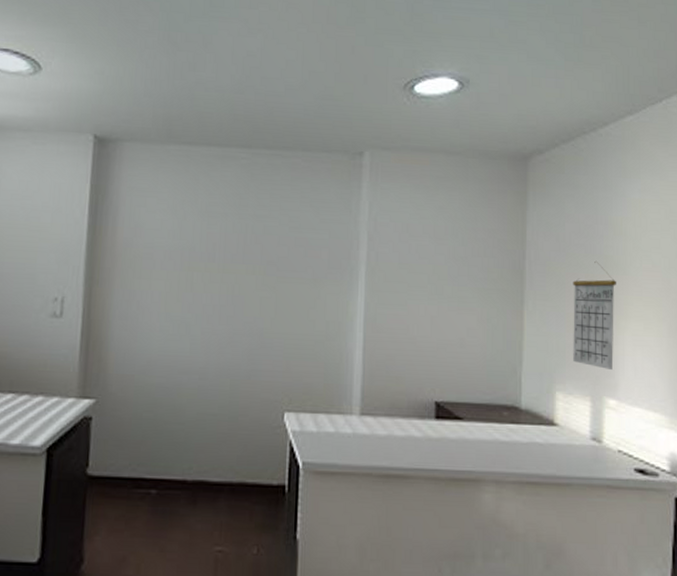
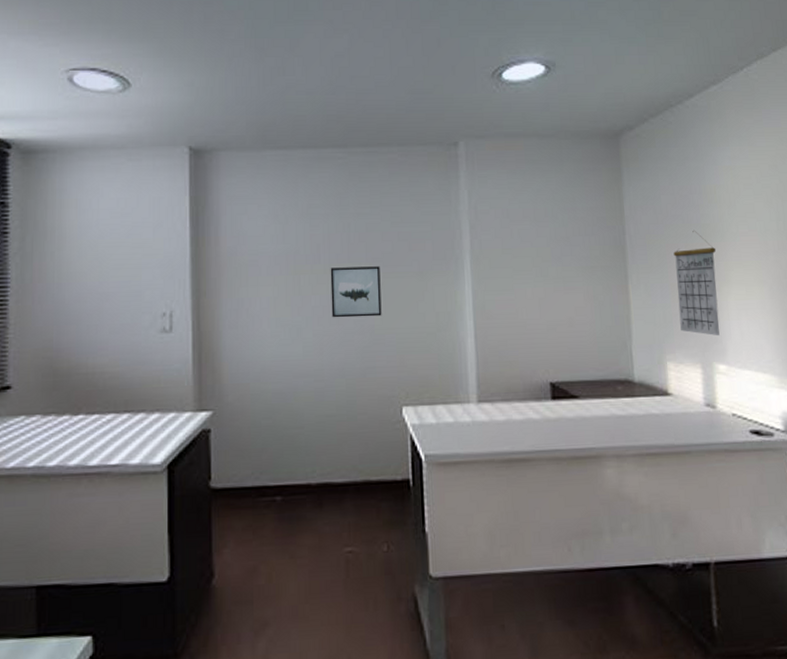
wall art: none [221,267,274,320] -> present [330,266,382,318]

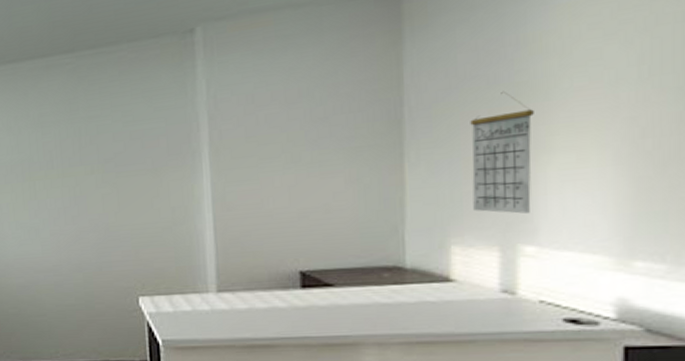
wall art: present [330,266,382,318] -> none [63,166,116,219]

